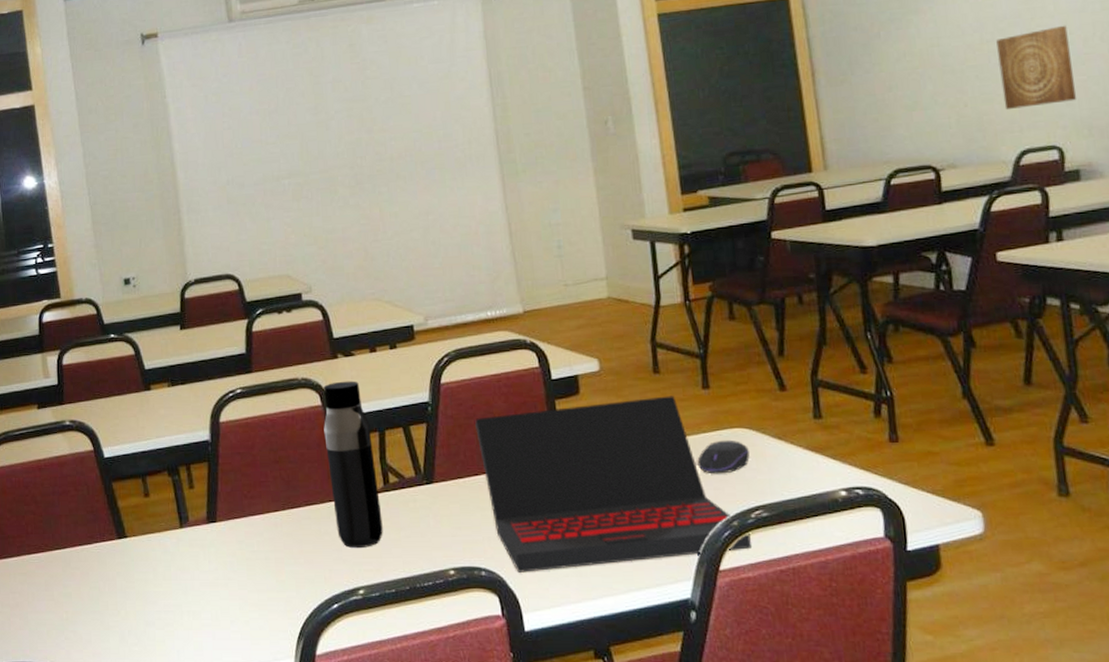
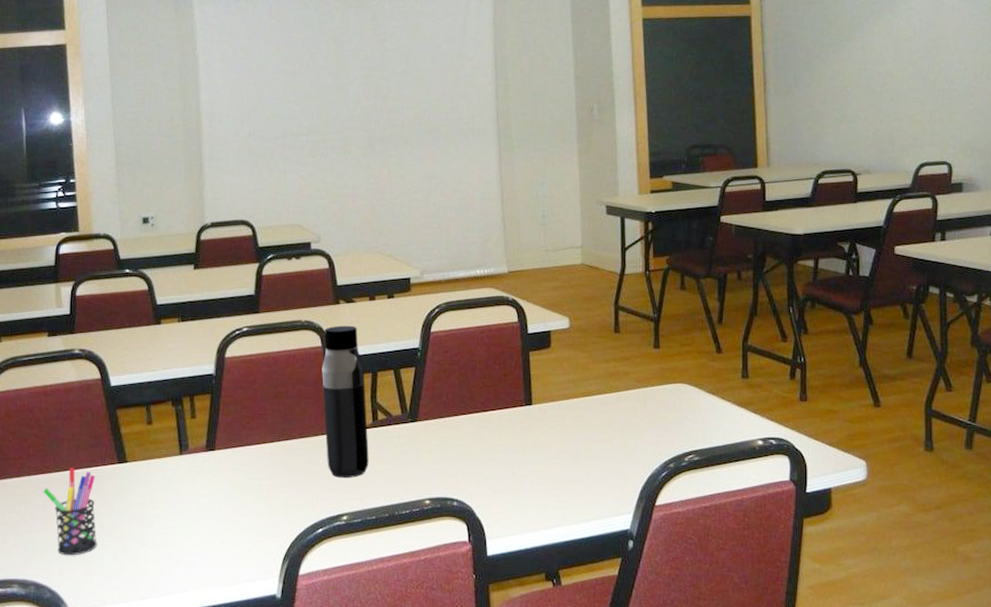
pen holder: none [44,544,102,638] -> present [43,467,97,556]
laptop: present [475,395,753,573] -> none [458,353,684,504]
computer mouse: present [697,439,750,474] -> none [645,393,688,423]
wall art: present [996,25,1077,109] -> none [909,62,966,128]

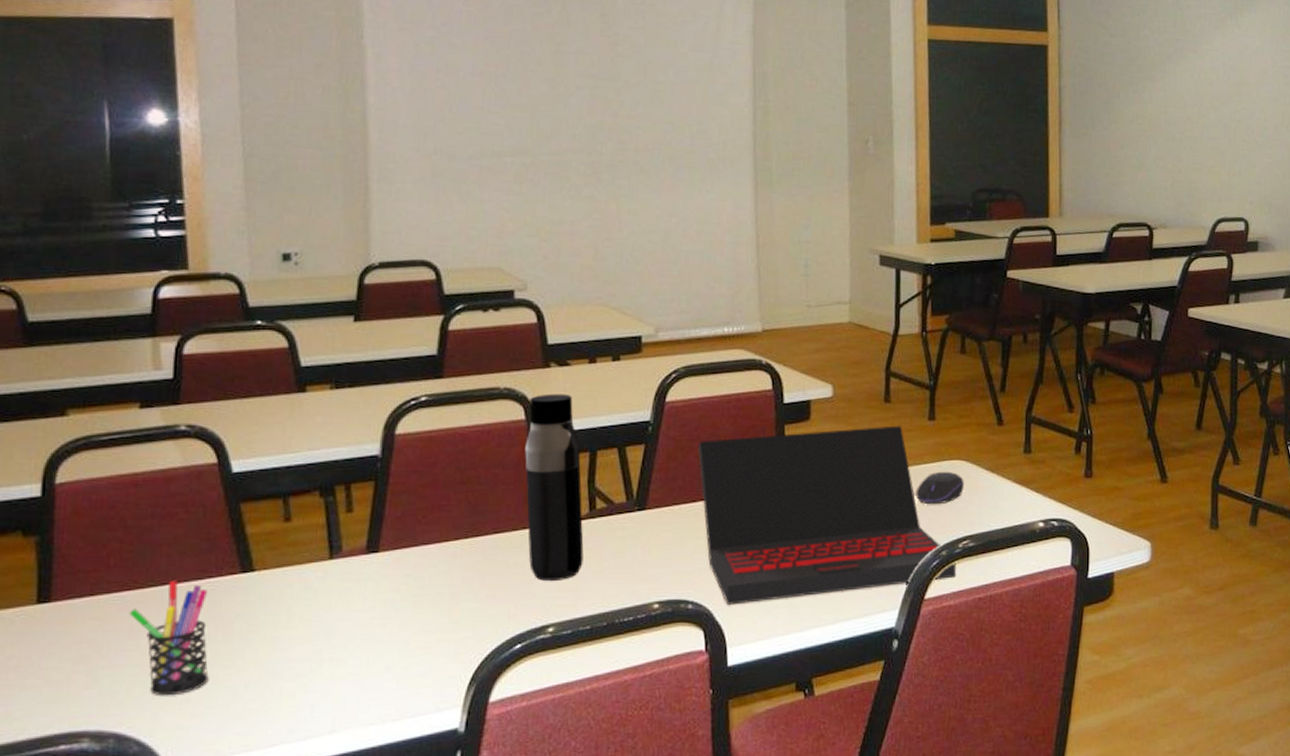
laptop: none [458,353,684,504] -> present [698,425,957,605]
computer mouse: none [645,393,688,423] -> present [916,471,964,505]

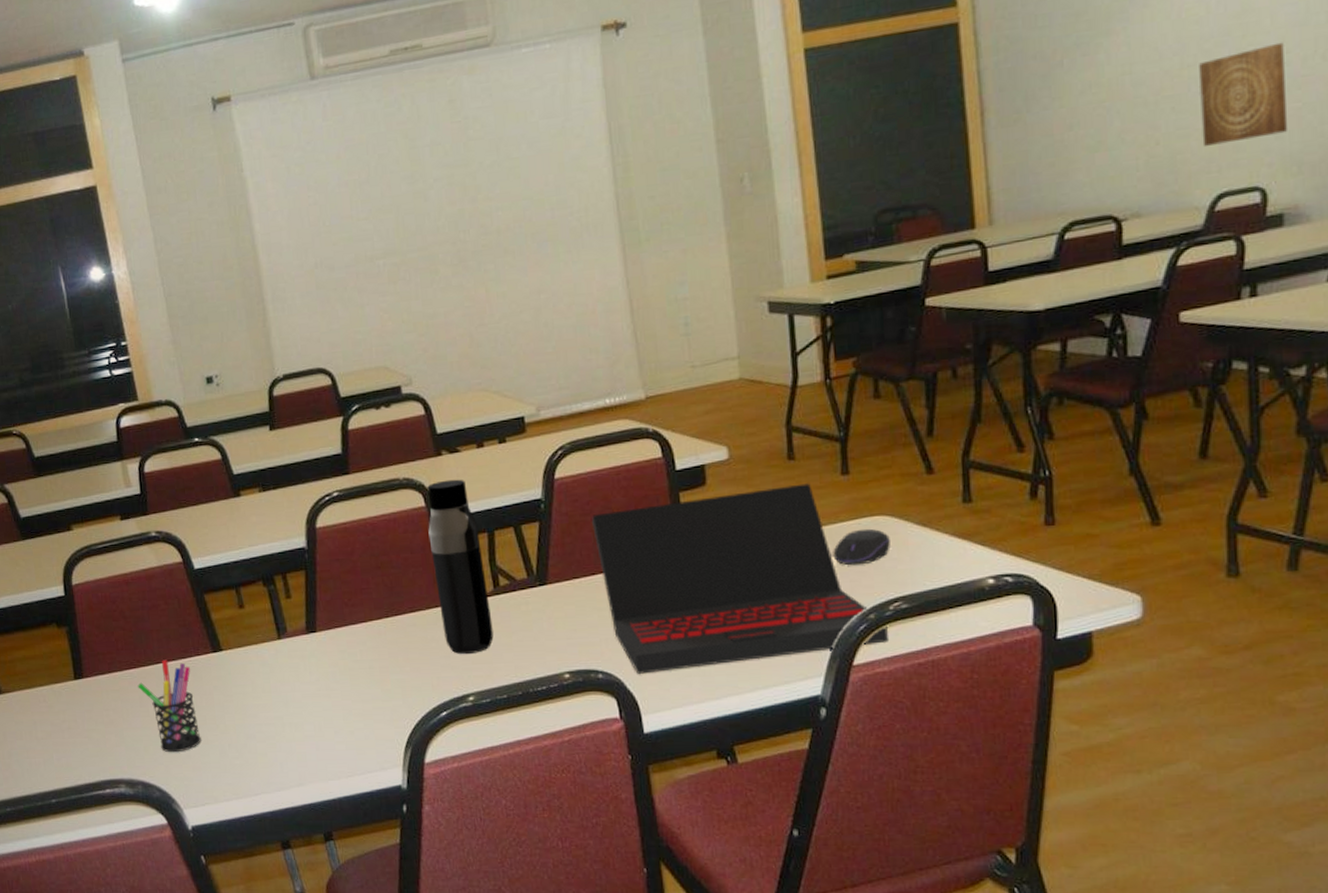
wall art: none [1209,111,1264,181] -> present [1199,42,1288,146]

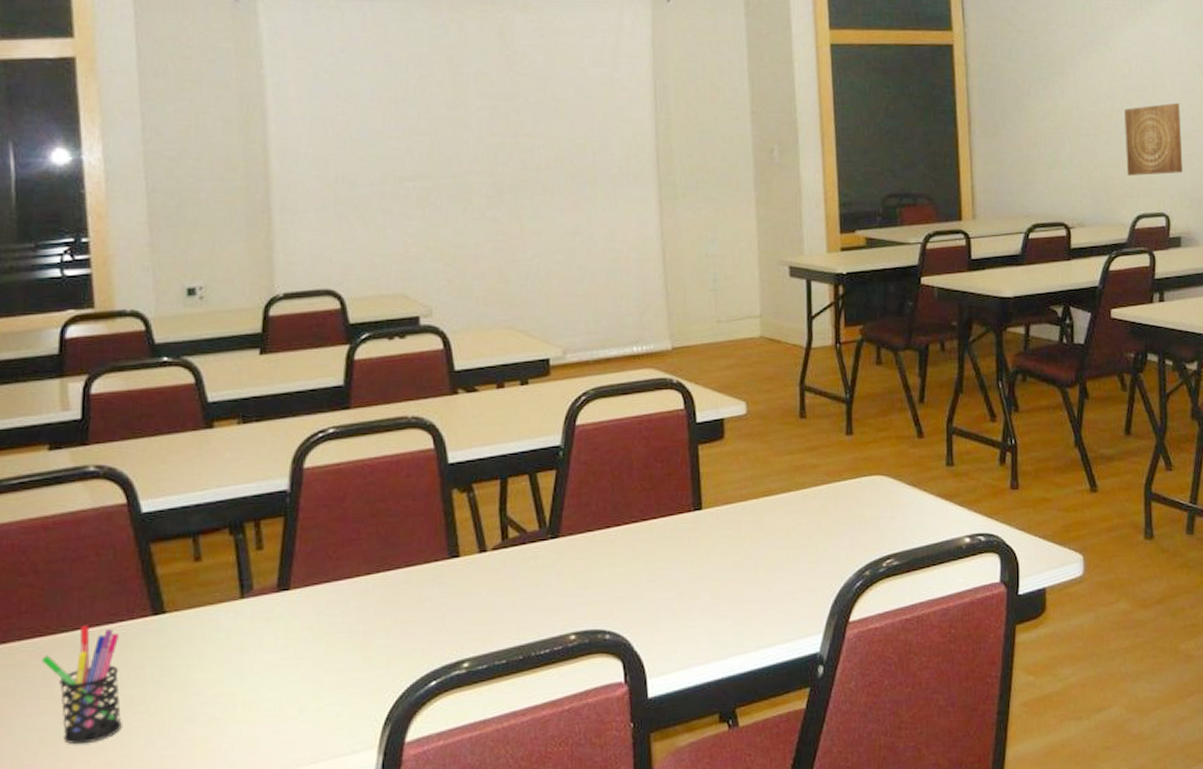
water bottle: present [427,479,494,654] -> none [435,420,497,614]
laptop: present [592,483,890,674] -> none [611,441,882,634]
computer mouse: present [833,528,890,566] -> none [836,487,885,523]

